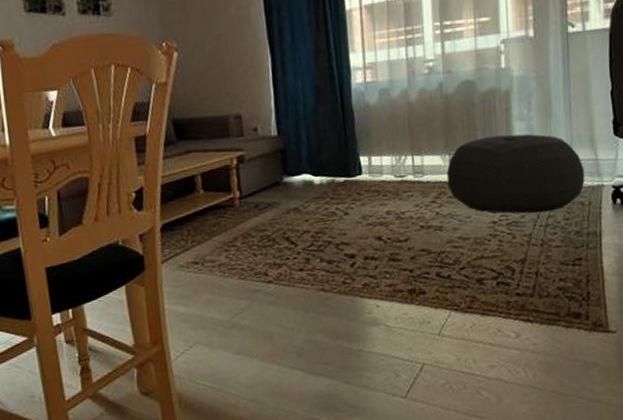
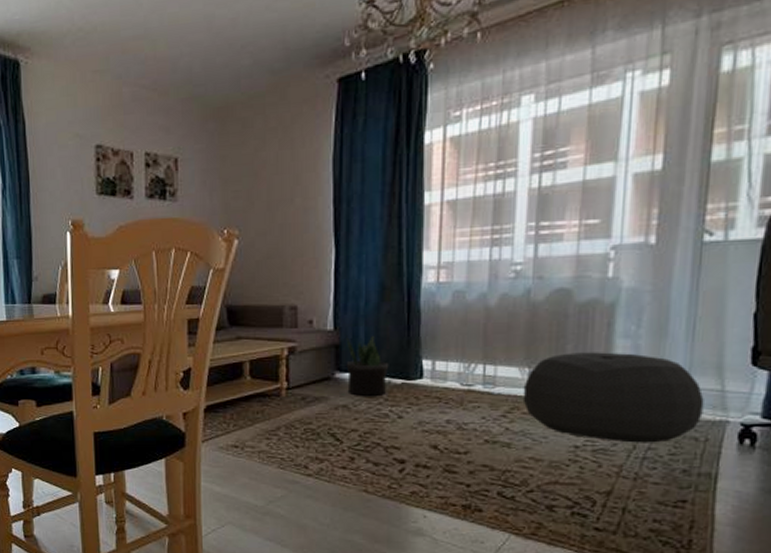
planter: none [290,138,332,199] -> present [346,335,389,397]

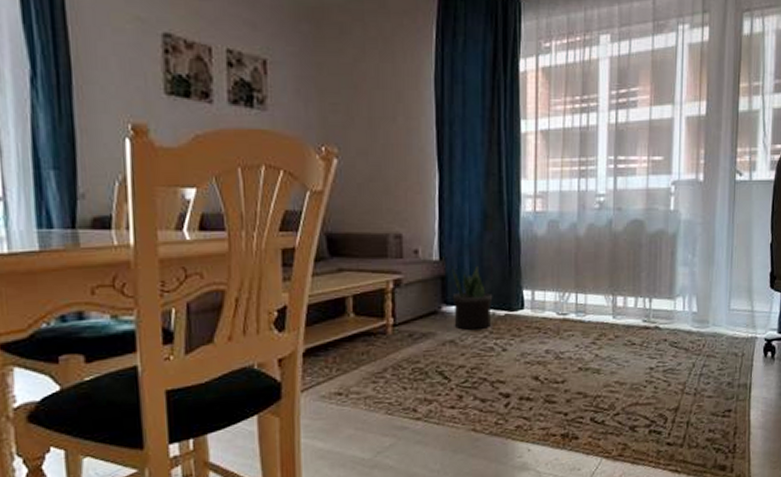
pouf: present [522,352,704,443] -> none [608,279,740,362]

